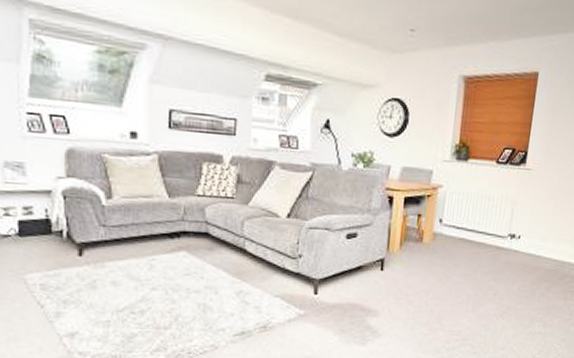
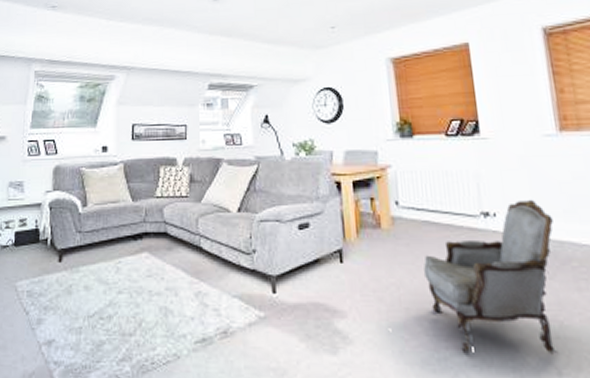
armchair: none [451,226,563,345] -> present [424,199,559,355]

